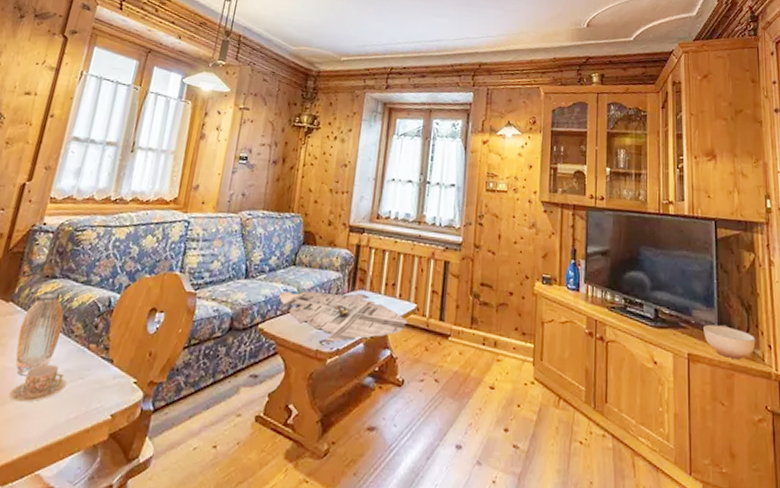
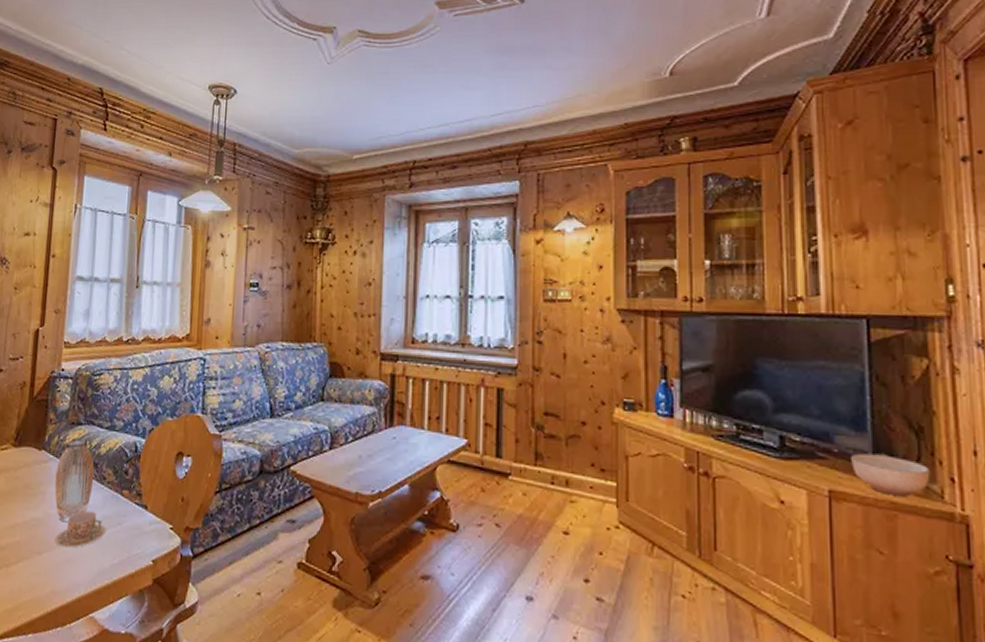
newspaper: present [278,291,408,344] -> none [308,428,458,486]

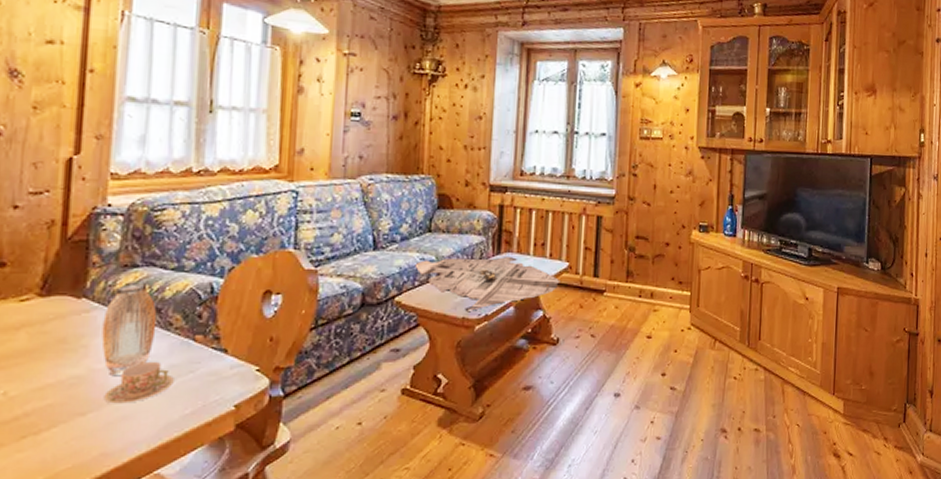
newspaper: none [308,428,458,486] -> present [414,256,560,311]
bowl: present [851,453,931,496] -> none [853,259,900,288]

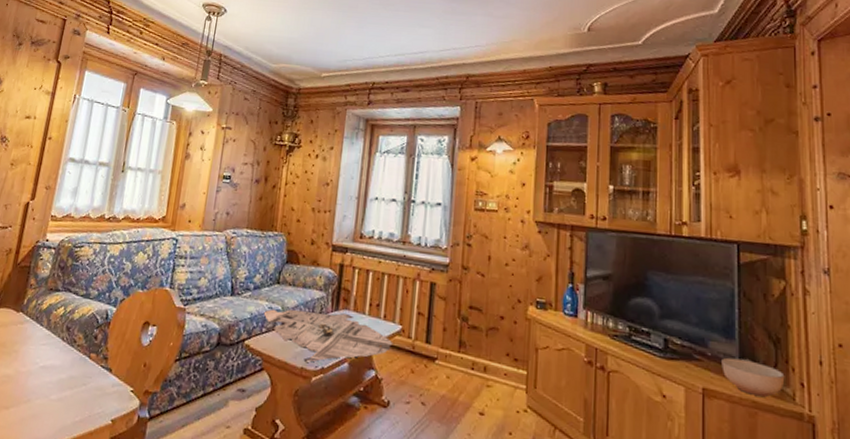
vase: present [101,283,157,377] -> none [26,304,67,380]
teacup: present [104,361,174,404] -> none [22,370,72,405]
bowl: none [853,259,900,288] -> present [722,357,785,397]

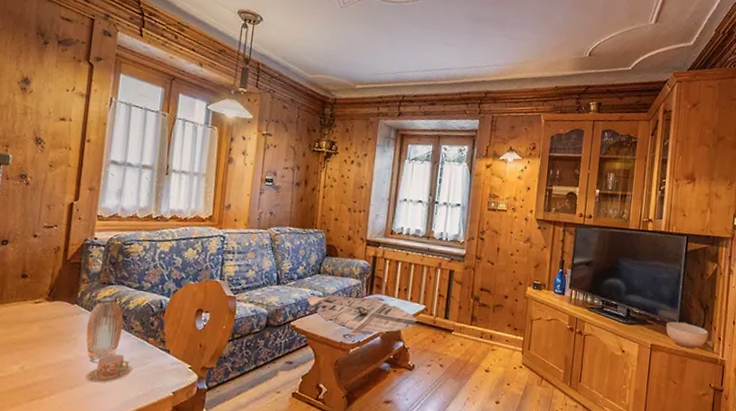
teacup: none [22,370,72,405] -> present [85,354,132,383]
vase: none [26,304,67,380] -> present [86,296,124,363]

